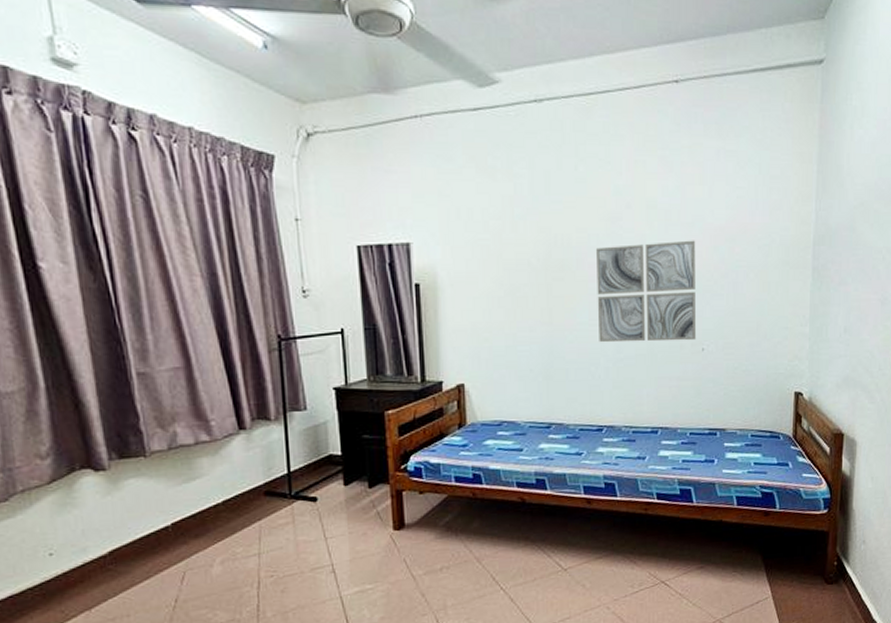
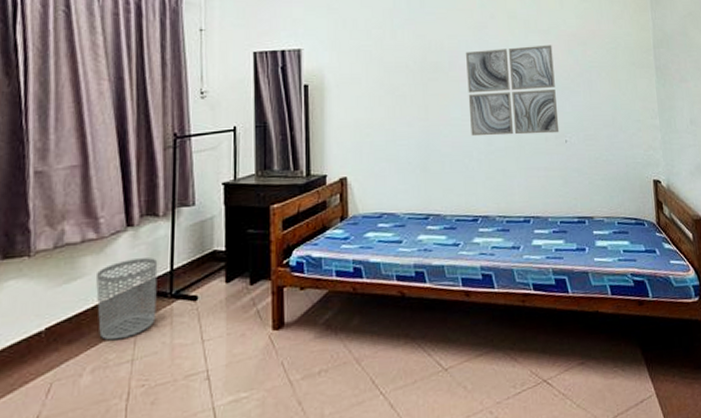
waste bin: none [215,460,278,536] -> present [96,258,158,341]

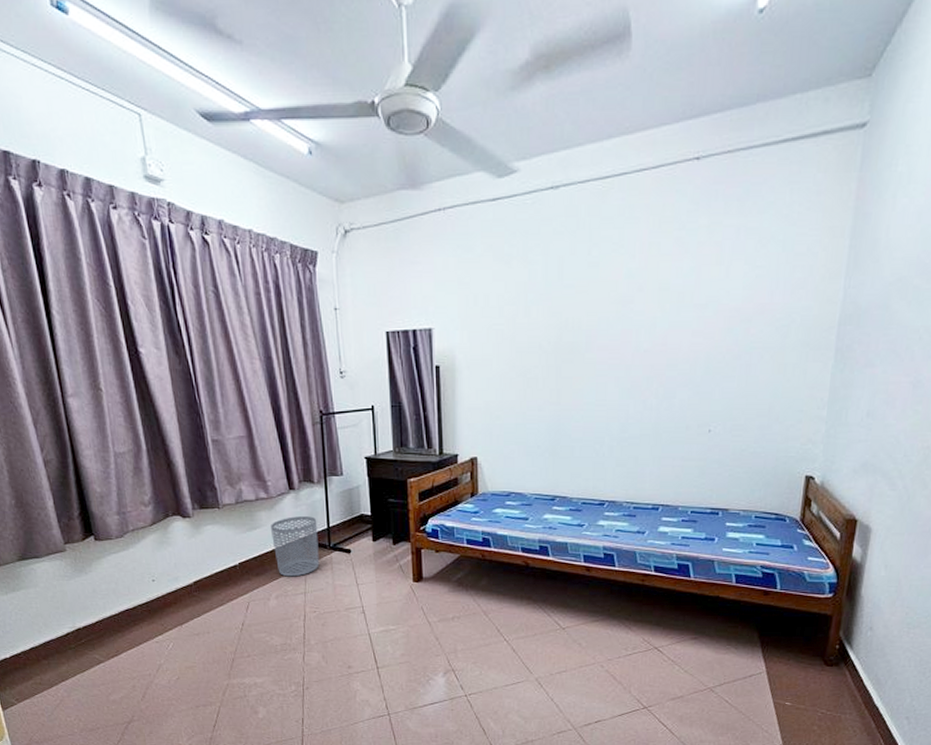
wall art: present [466,45,560,137] -> none [604,322,709,423]

